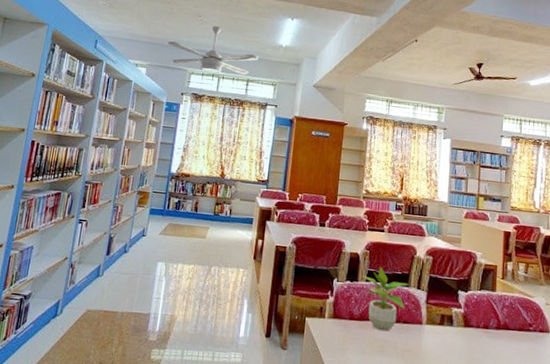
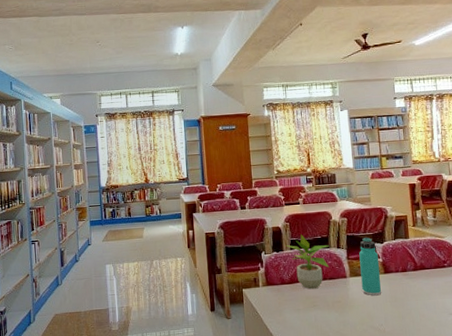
ceiling fan: present [168,26,259,75] -> none [74,48,159,92]
thermos bottle: none [437,281,460,351] -> present [359,237,381,296]

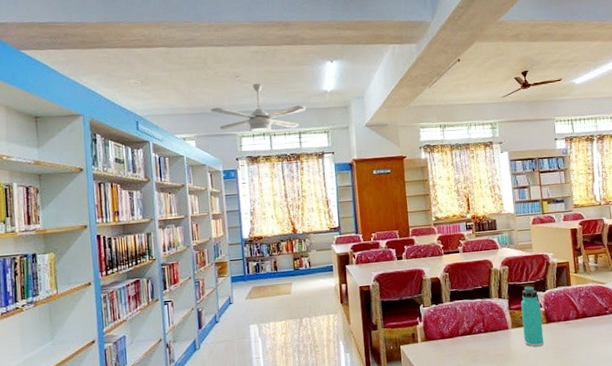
ceiling fan: none [74,48,159,92] -> present [211,84,306,133]
potted plant: present [286,235,330,290] -> none [445,285,491,343]

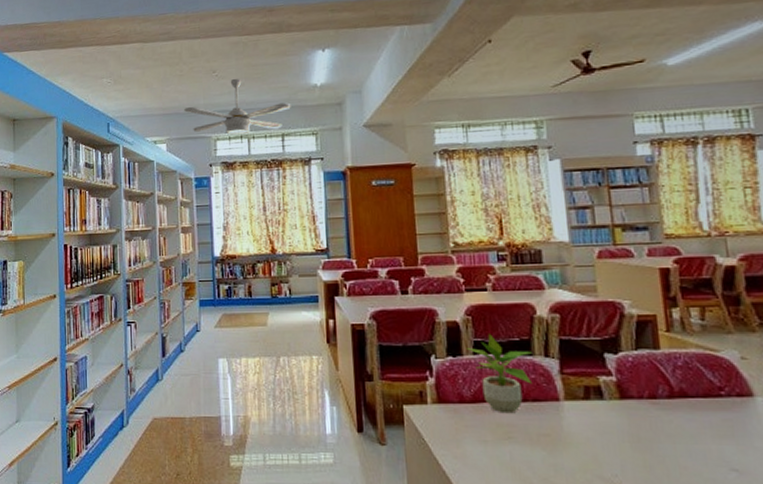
potted plant: none [445,285,491,343] -> present [466,334,533,414]
thermos bottle: present [521,285,544,347] -> none [579,343,615,431]

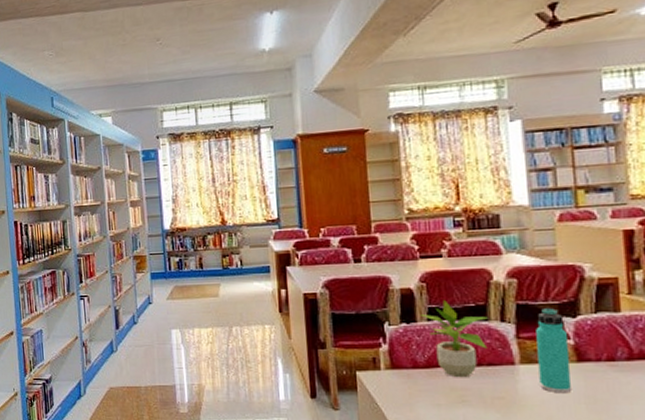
ceiling fan: present [184,79,291,136] -> none [128,46,239,106]
thermos bottle: none [579,343,615,431] -> present [536,307,571,394]

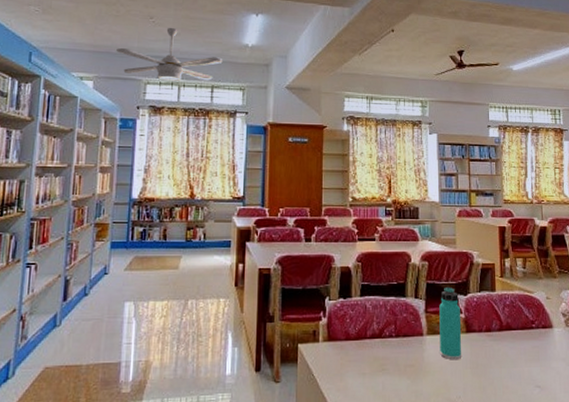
ceiling fan: none [128,46,239,106] -> present [116,28,223,82]
potted plant: present [420,300,488,378] -> none [355,279,406,348]

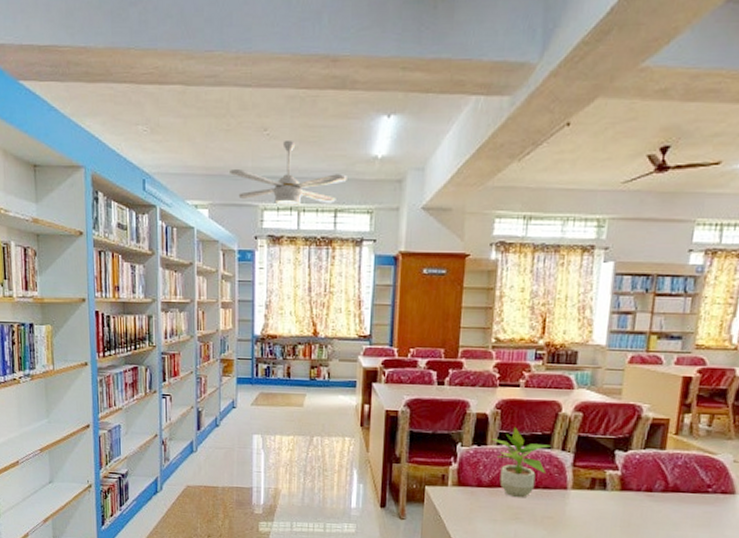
potted plant: none [355,279,406,348] -> present [491,427,551,498]
thermos bottle: present [439,286,461,360] -> none [585,440,617,517]

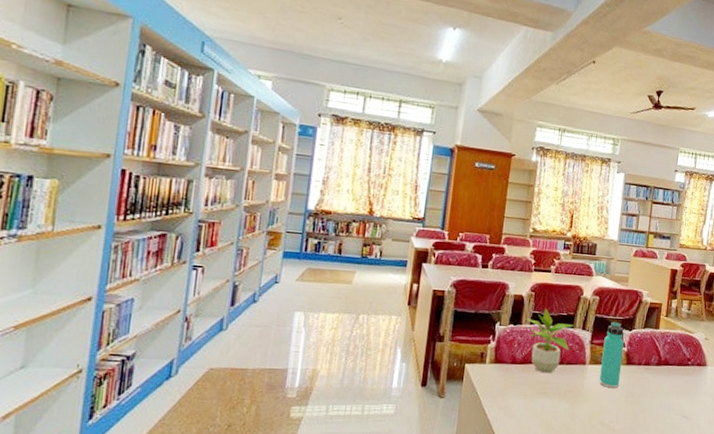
ceiling fan: present [230,141,347,207] -> none [299,32,414,95]
thermos bottle: none [585,440,617,517] -> present [599,321,624,389]

